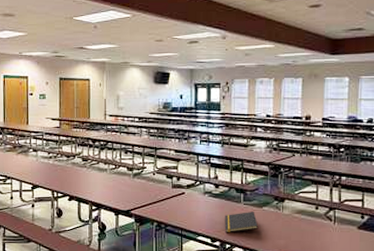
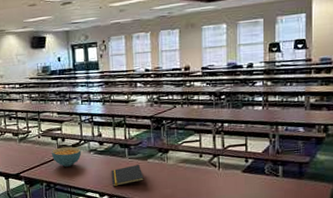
cereal bowl: none [165,186,196,207] -> present [51,146,82,167]

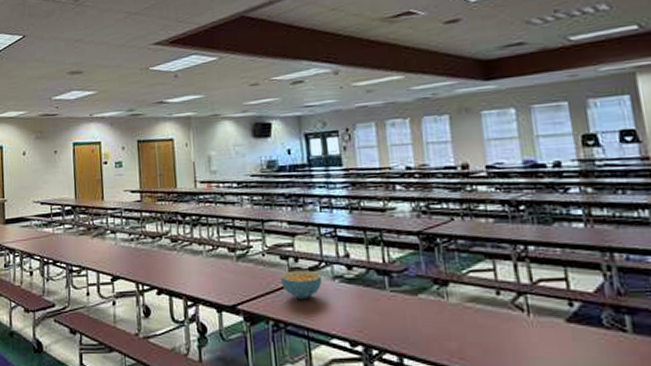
notepad: present [111,164,145,186] -> none [365,300,416,332]

